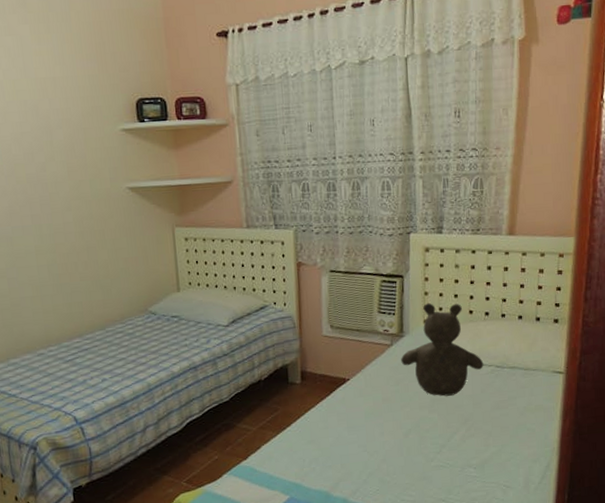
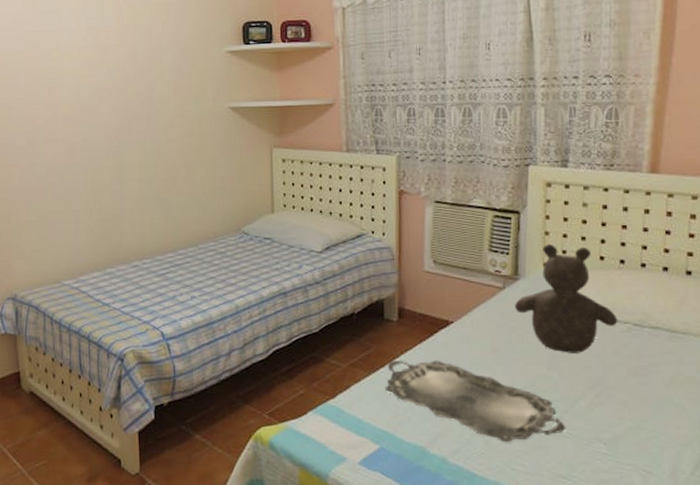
serving tray: none [292,414,444,478] -> present [385,360,566,442]

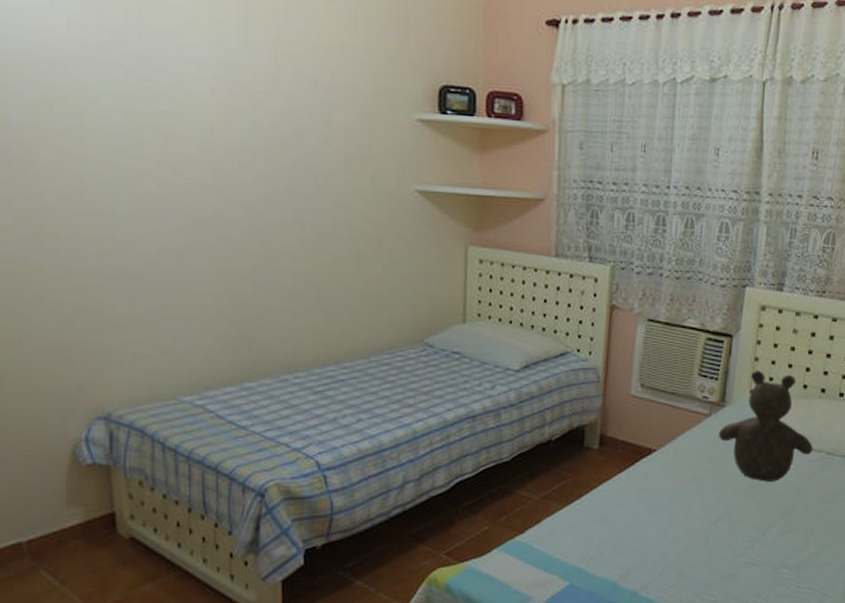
serving tray: present [385,360,566,442] -> none [580,490,756,572]

